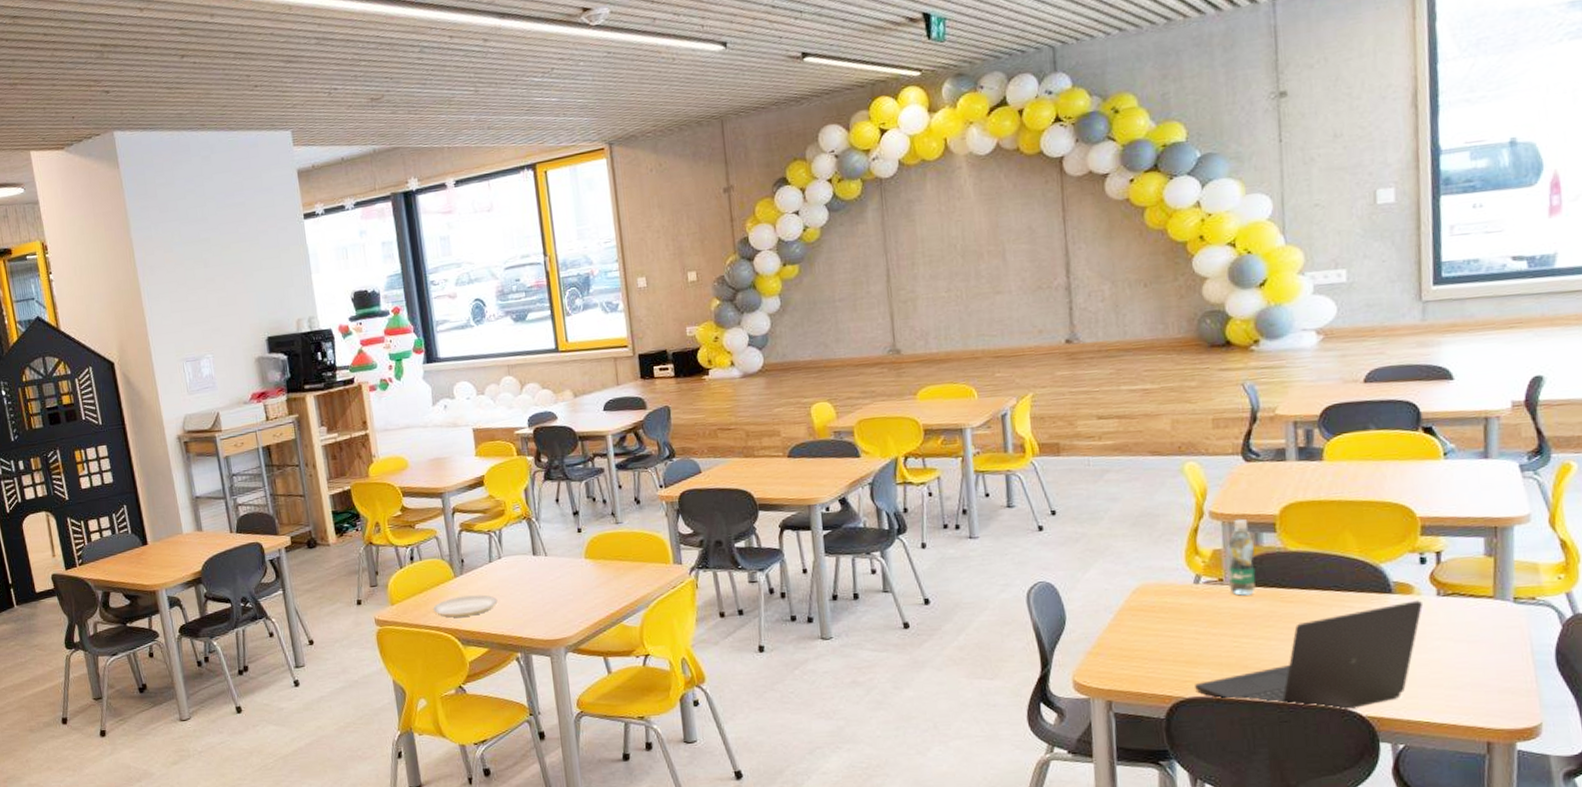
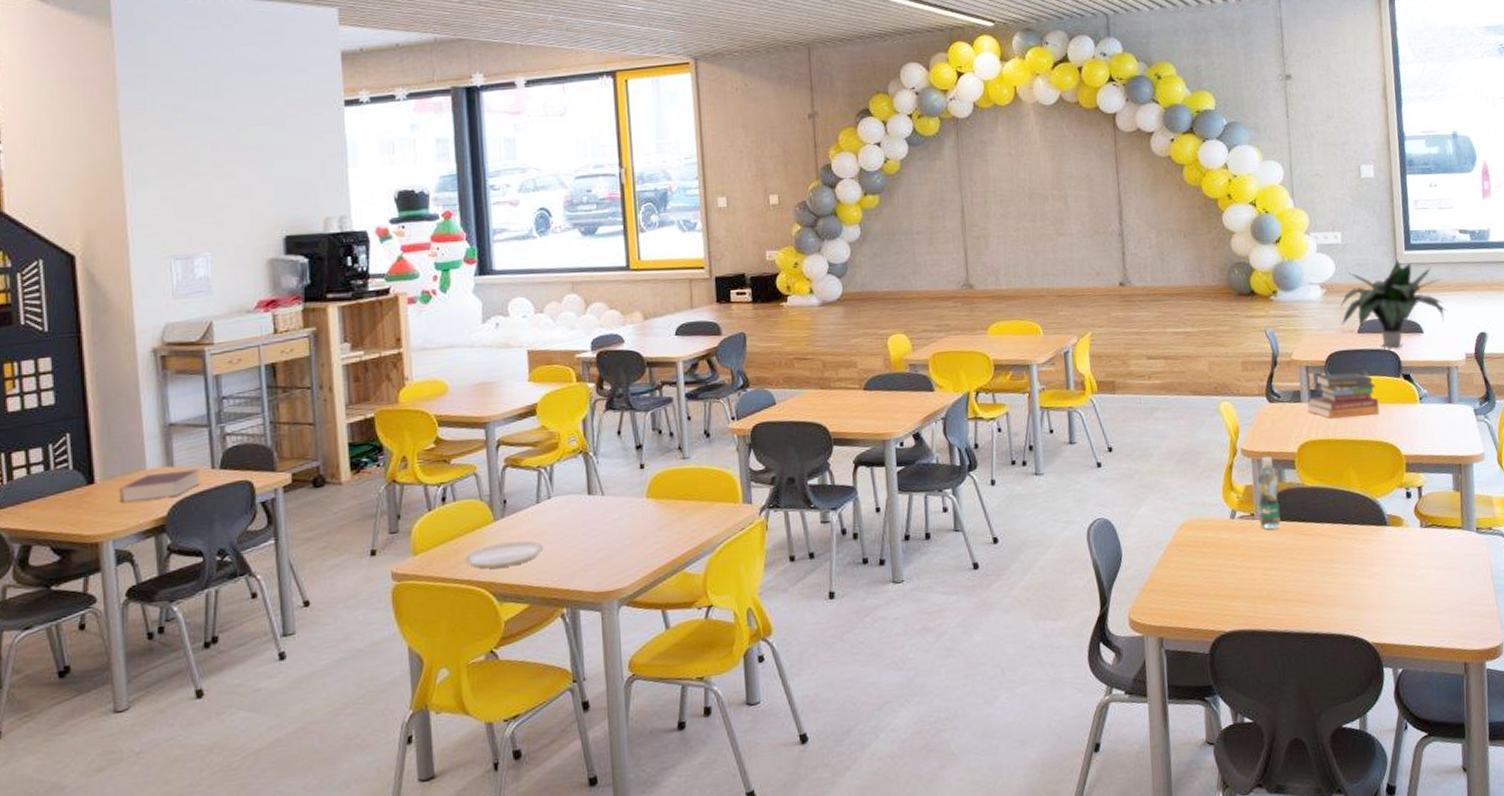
book: none [165,533,224,560] -> present [119,469,201,503]
laptop: present [1195,600,1423,723] -> none [1233,531,1410,653]
books: none [1293,426,1389,478] -> present [1306,372,1380,419]
potted plant: none [1342,297,1489,399] -> present [1340,260,1447,349]

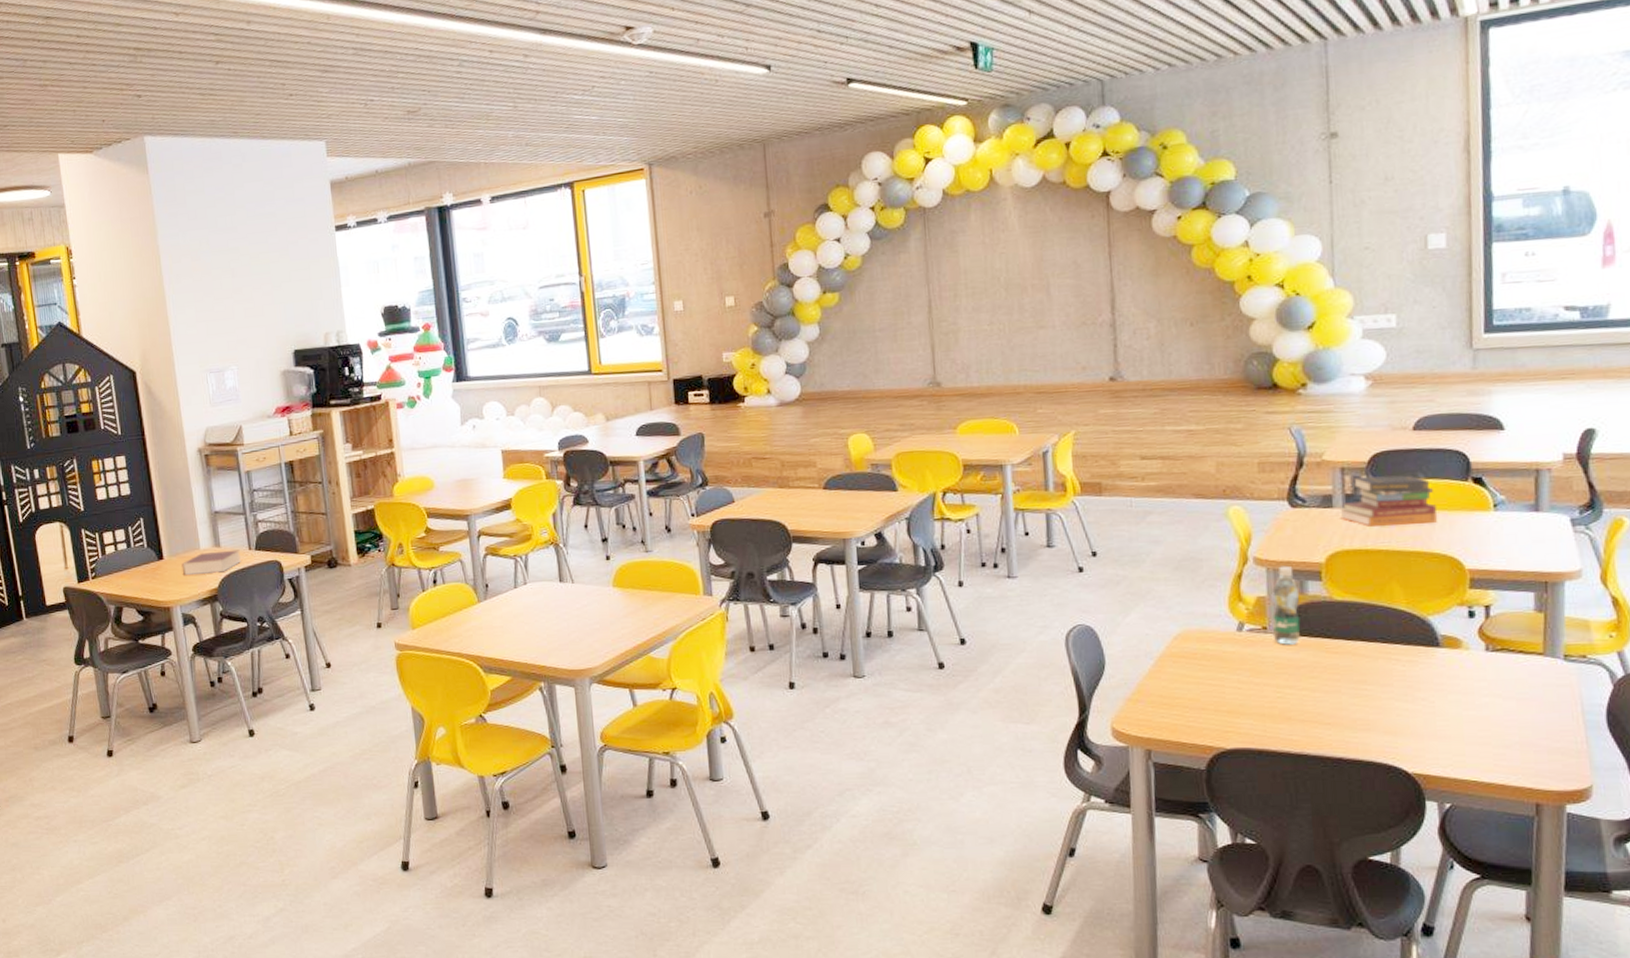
plate: present [464,541,544,569] -> none [454,621,522,644]
potted plant: present [1340,260,1447,349] -> none [1391,344,1541,449]

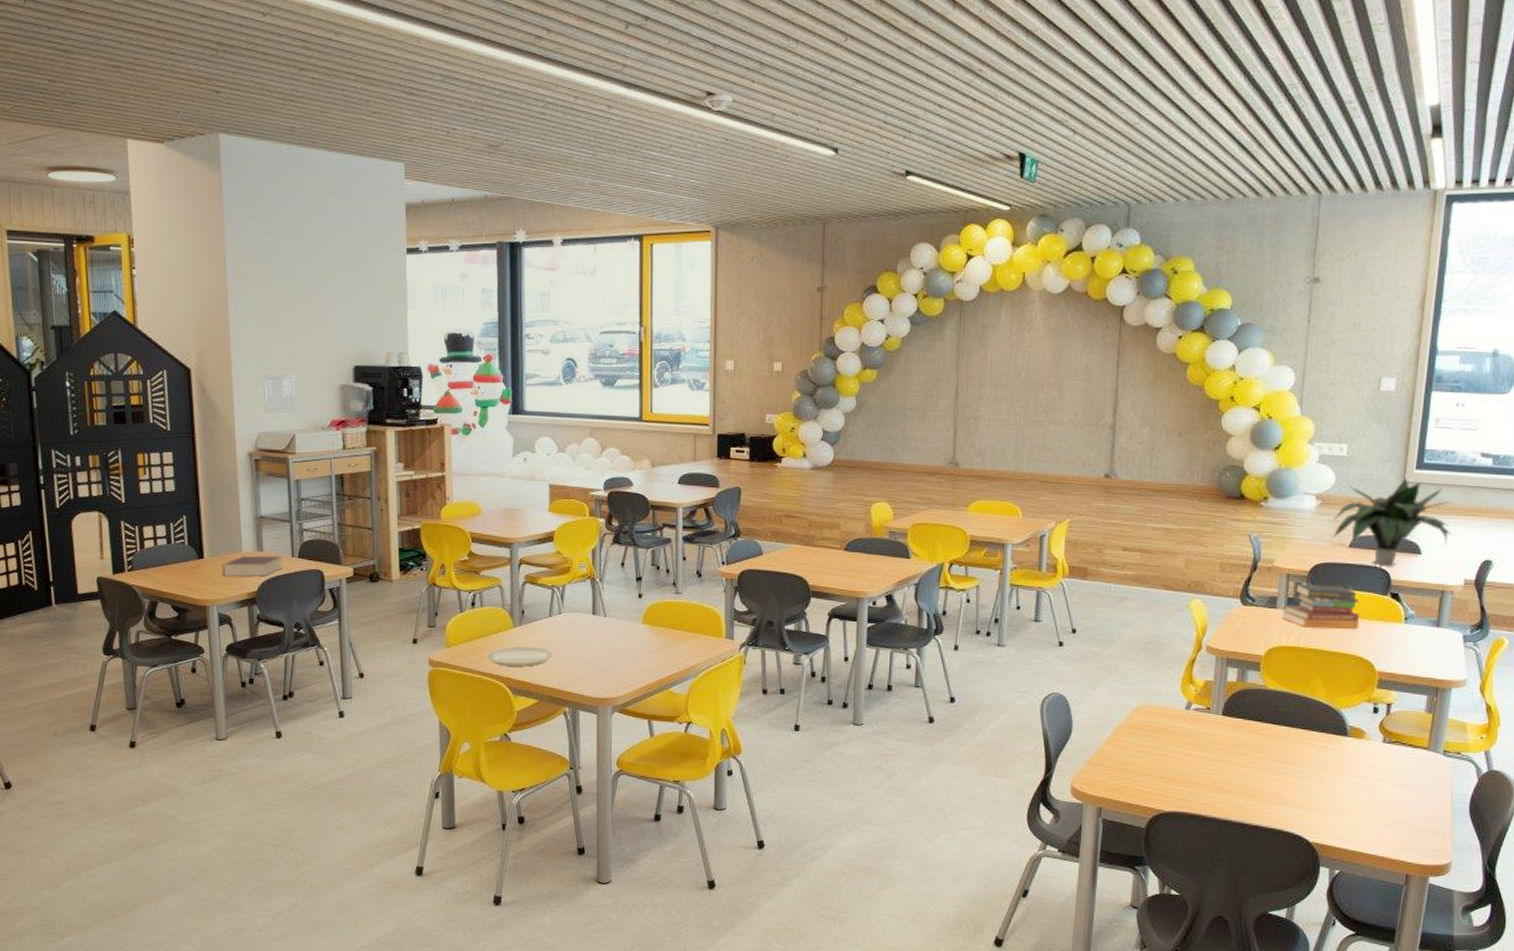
plate: none [454,621,522,644] -> present [487,646,553,667]
bottle: present [1272,565,1301,645] -> none [1214,655,1241,725]
potted plant: none [1391,344,1541,449] -> present [1332,478,1453,567]

